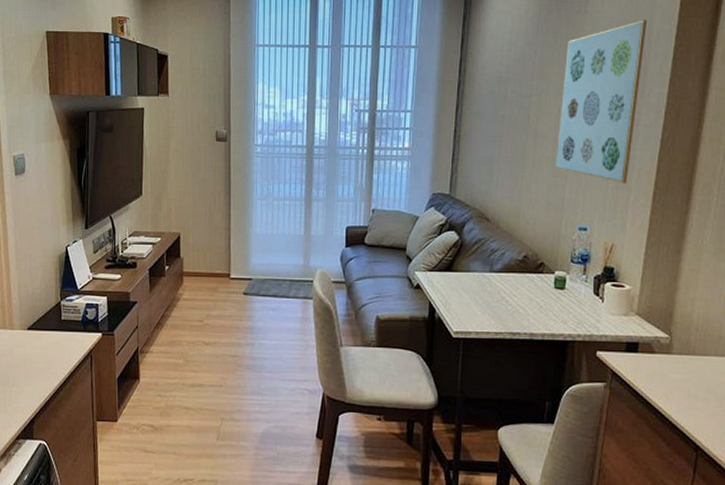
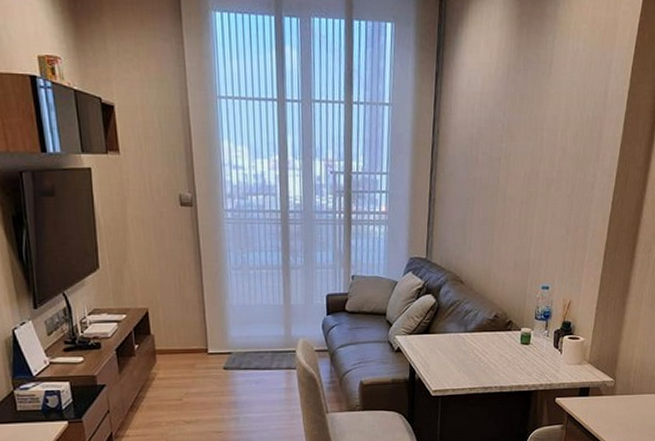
wall art: present [554,20,647,184] -> none [521,84,603,245]

